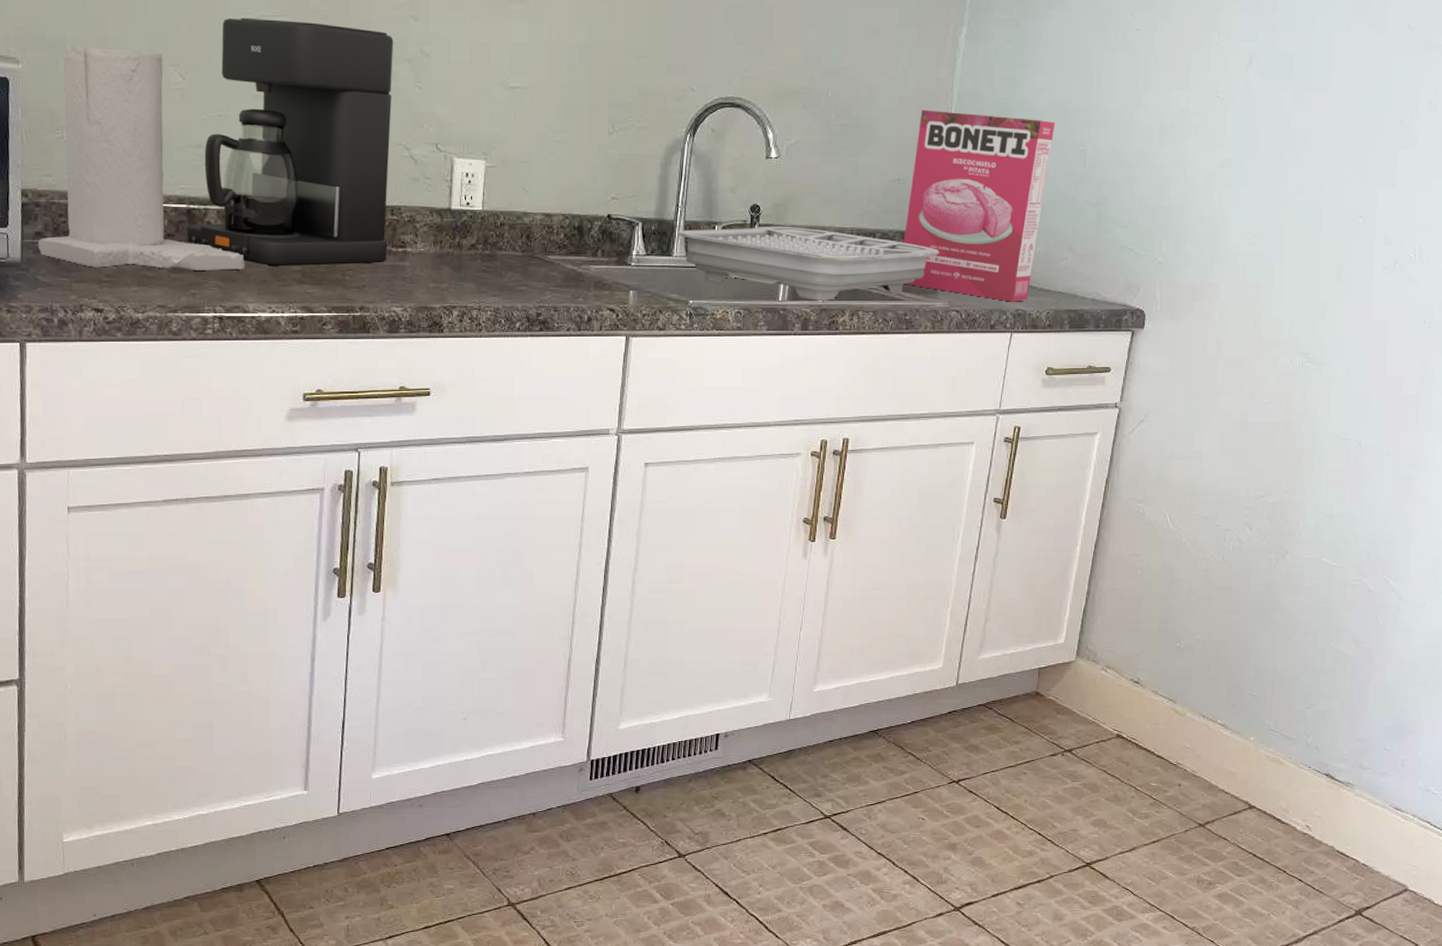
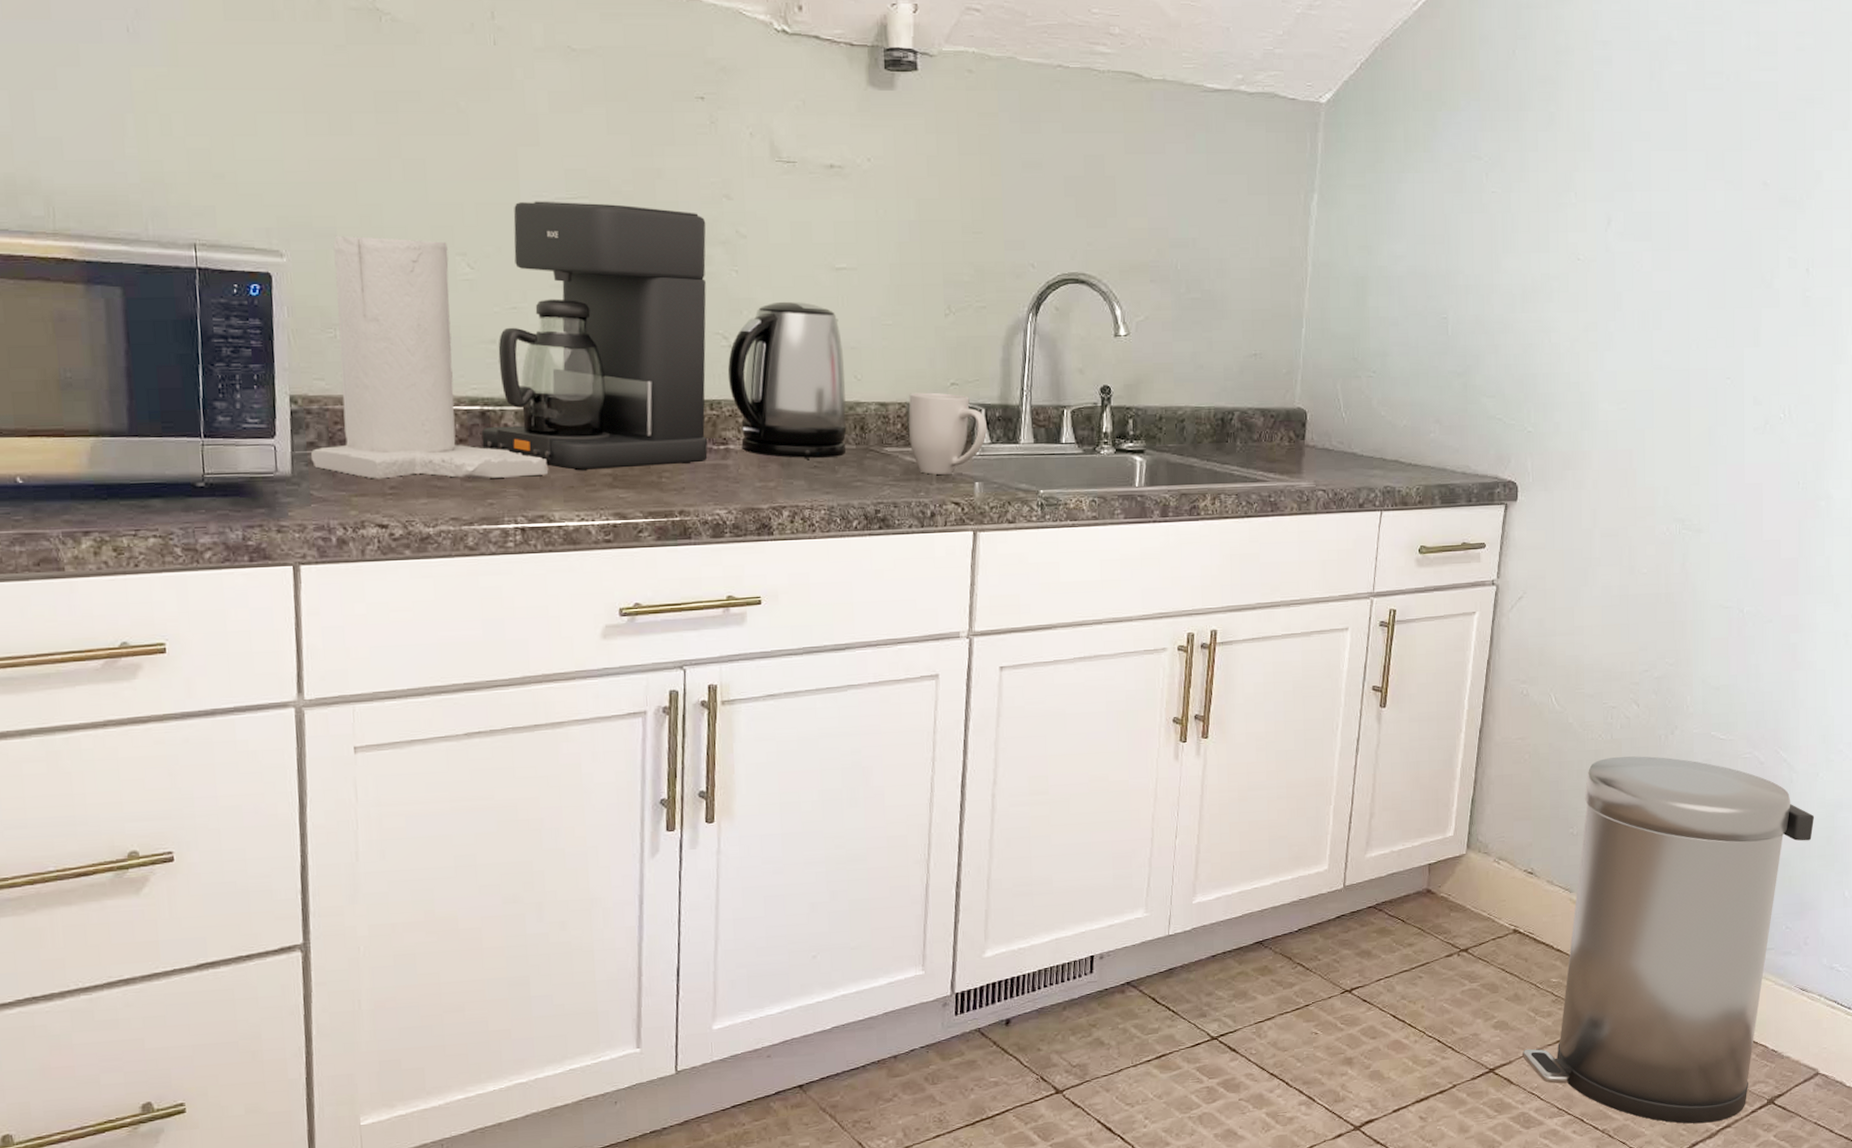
kettle: none [408,116,515,264] -> present [727,301,847,459]
mug: none [570,205,642,282] -> present [908,392,987,475]
dish rack: present [677,226,939,301] -> none [1024,407,1302,485]
cereal box: present [903,109,1055,302] -> none [1263,280,1415,479]
pedal bin: none [1119,577,1419,929] -> present [1523,756,1814,1124]

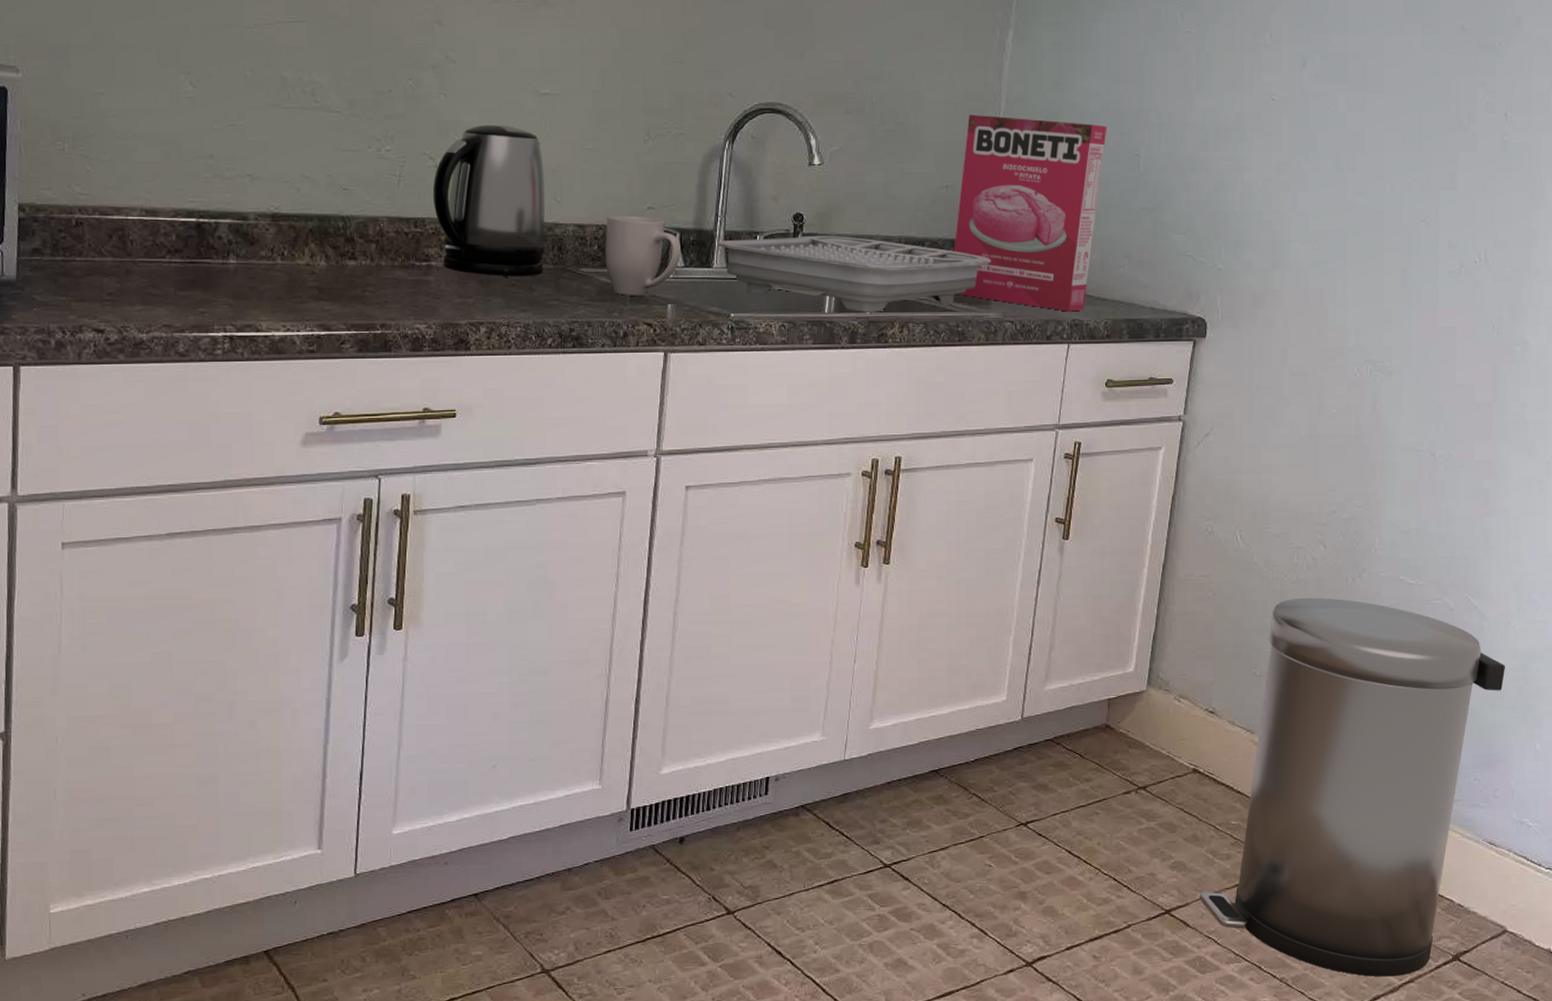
paper towel: present [310,235,549,479] -> none [35,53,258,288]
coffee maker: present [481,201,708,471] -> none [196,24,418,283]
dish rack: none [1024,407,1302,485] -> present [717,235,991,313]
cereal box: none [1263,280,1415,479] -> present [953,114,1107,312]

